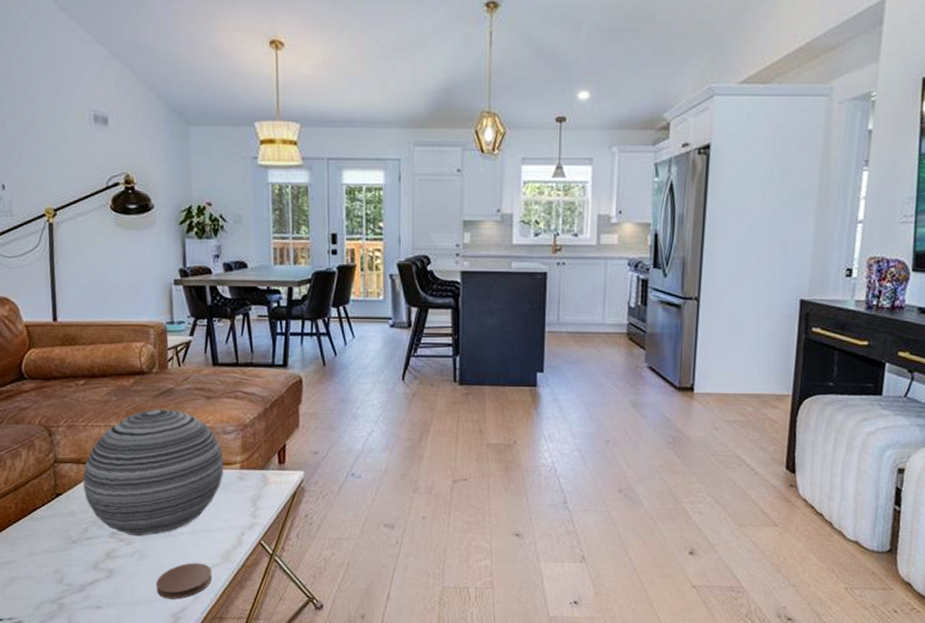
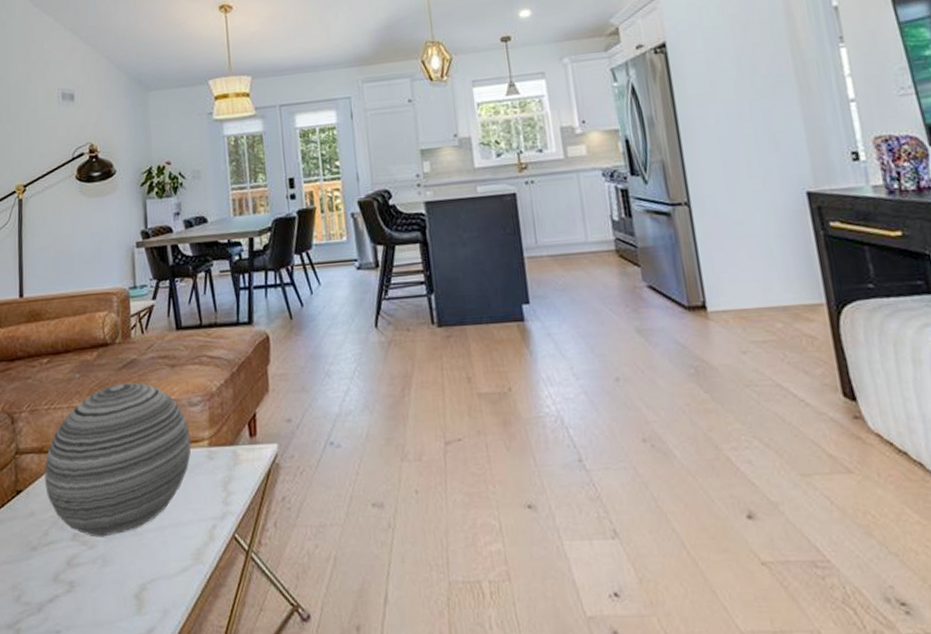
coaster: present [156,563,212,599] -> none [121,567,182,617]

